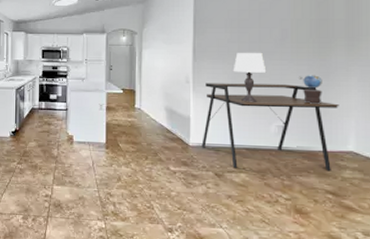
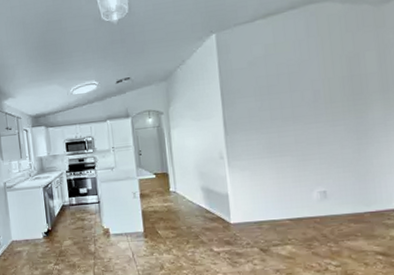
desk: present [201,83,339,172] -> none [240,147,381,241]
lamp: present [233,53,267,102] -> none [267,118,303,172]
globe: present [299,74,322,104] -> none [336,133,362,165]

